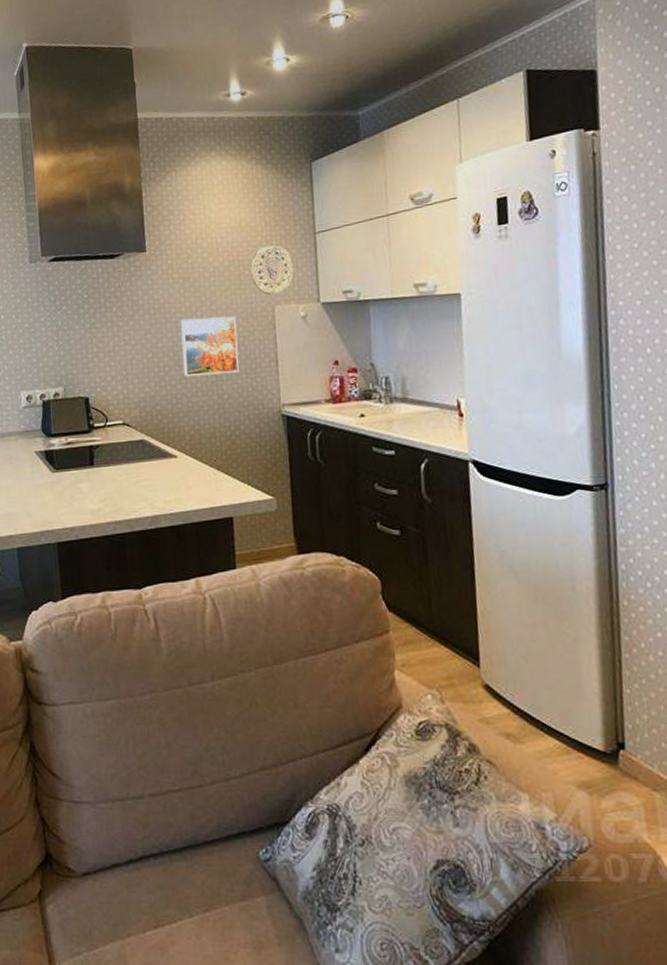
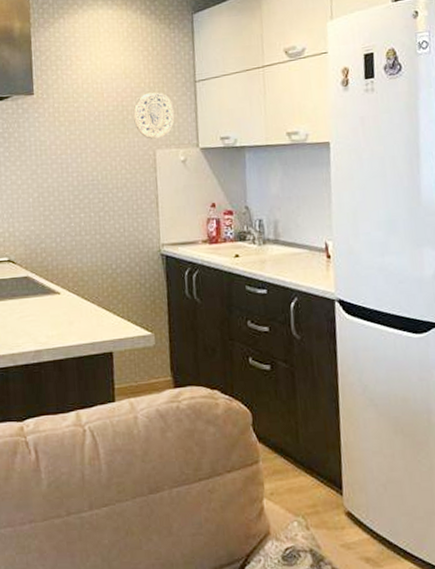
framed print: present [180,316,239,377] -> none [65,159,121,216]

